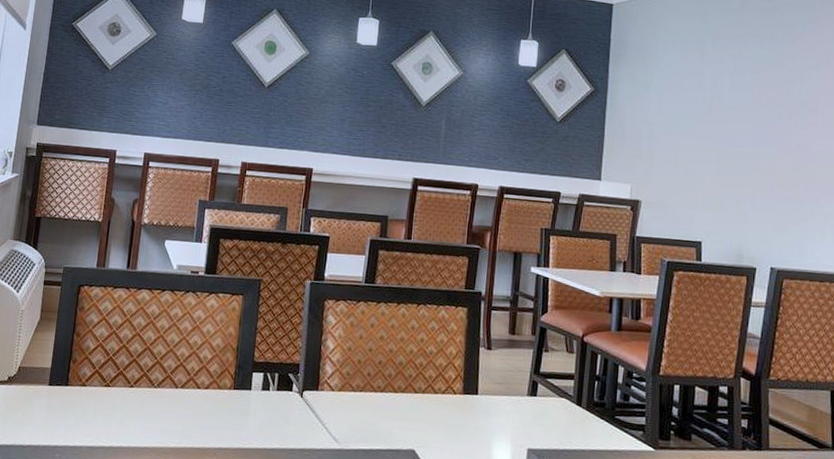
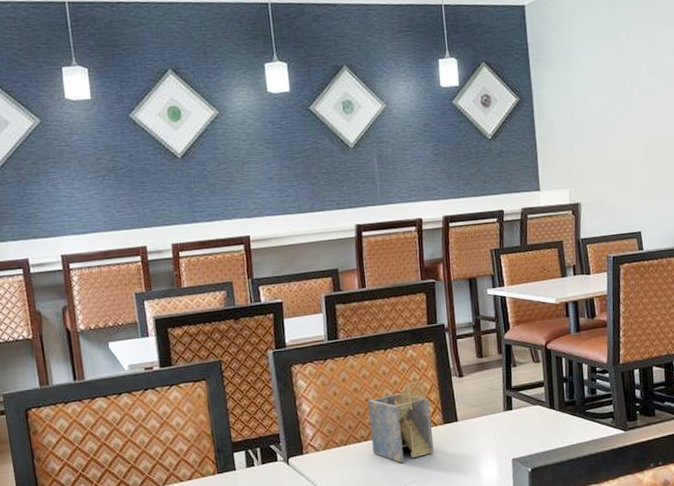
napkin holder: none [386,342,453,424] -> present [367,379,435,463]

